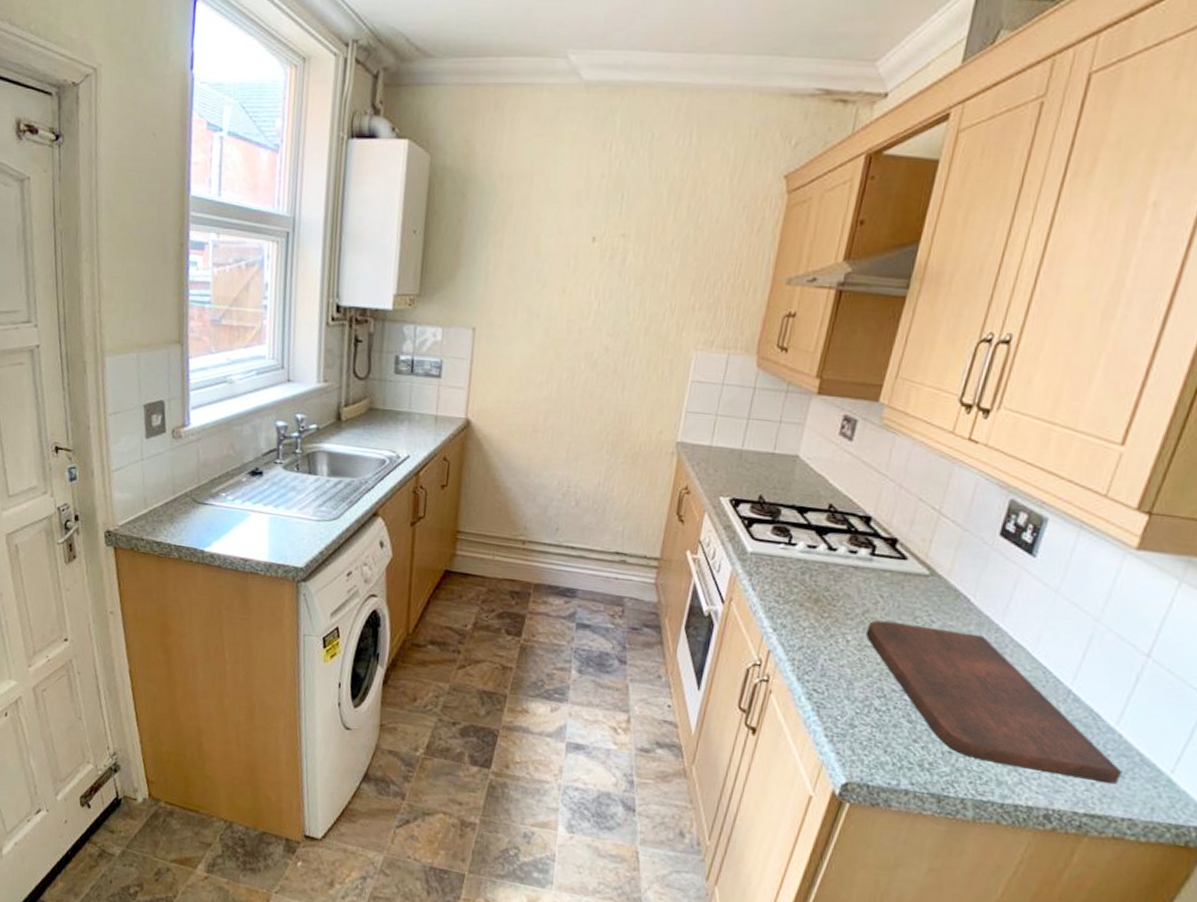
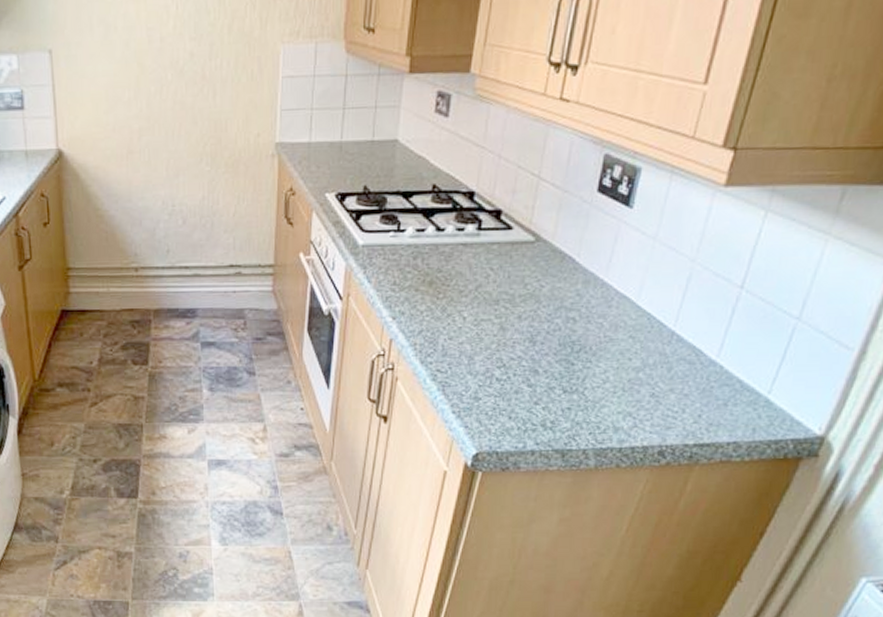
cutting board: present [865,620,1123,784] -> none [480,292,726,413]

